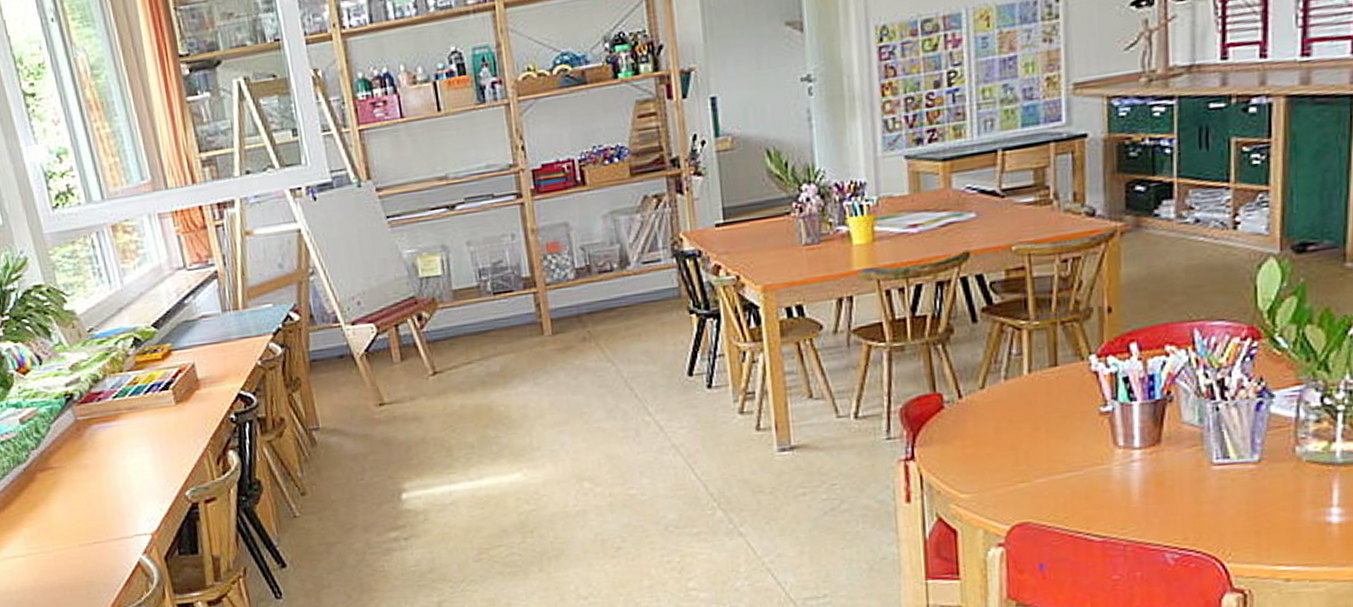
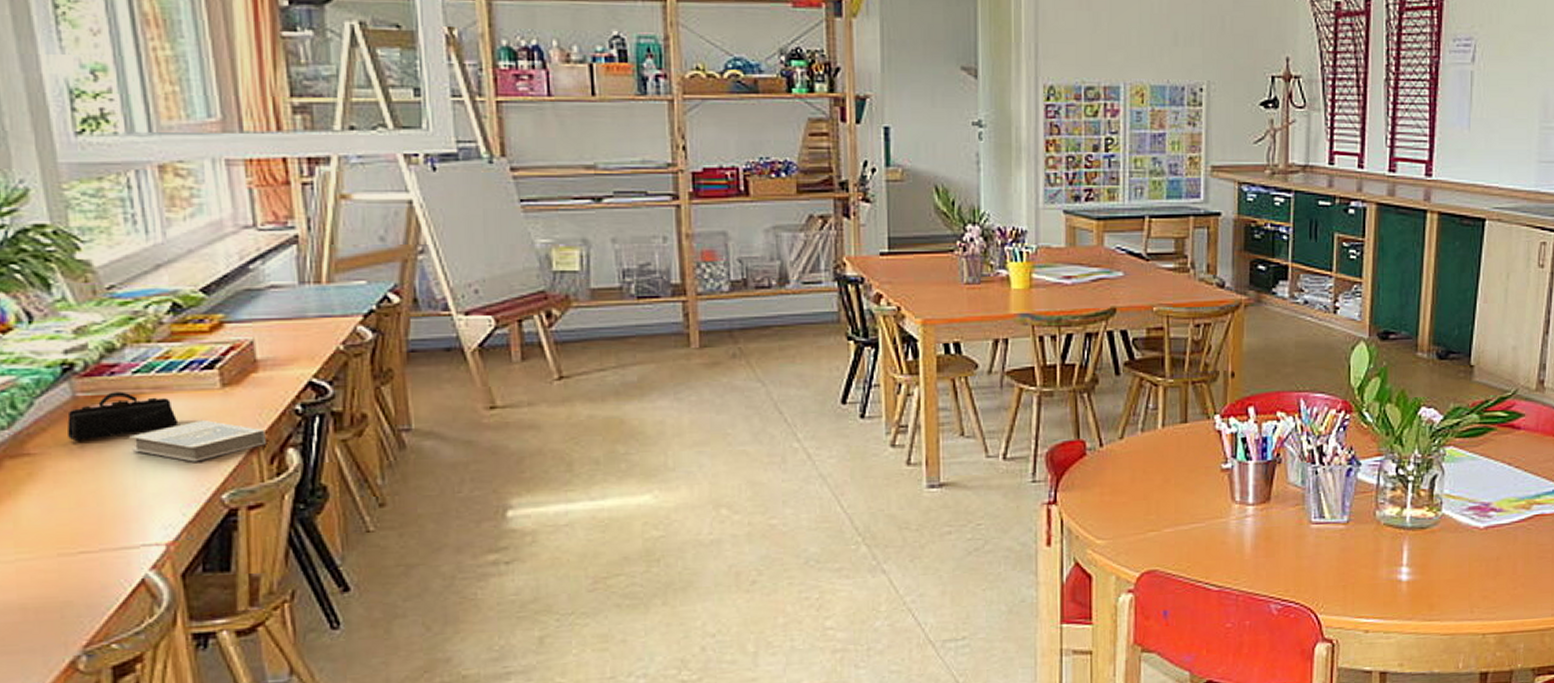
pencil case: none [73,413,149,455] -> present [66,392,179,441]
hardback book: none [116,431,212,467] -> present [129,419,266,462]

